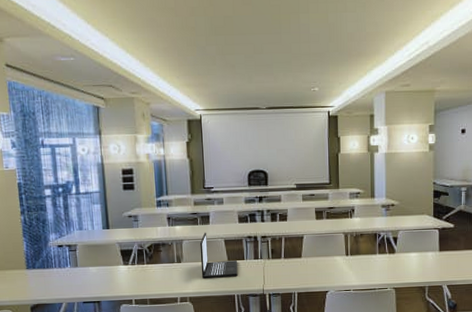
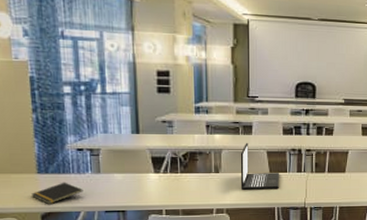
notepad: none [23,276,64,298] -> present [32,182,83,205]

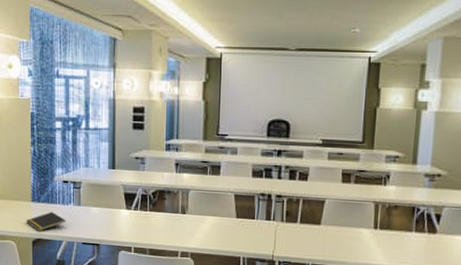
laptop: present [240,142,280,190] -> none [206,183,247,237]

